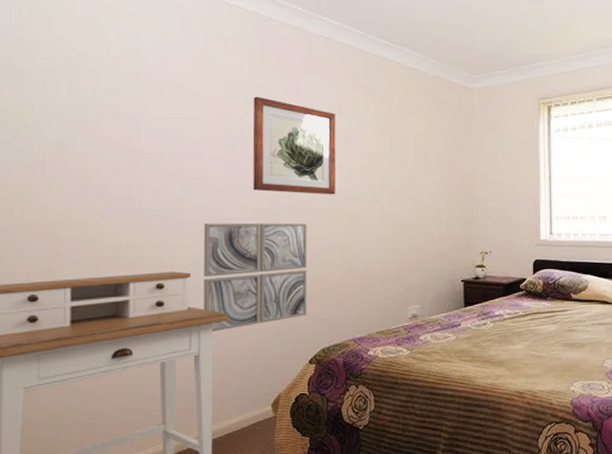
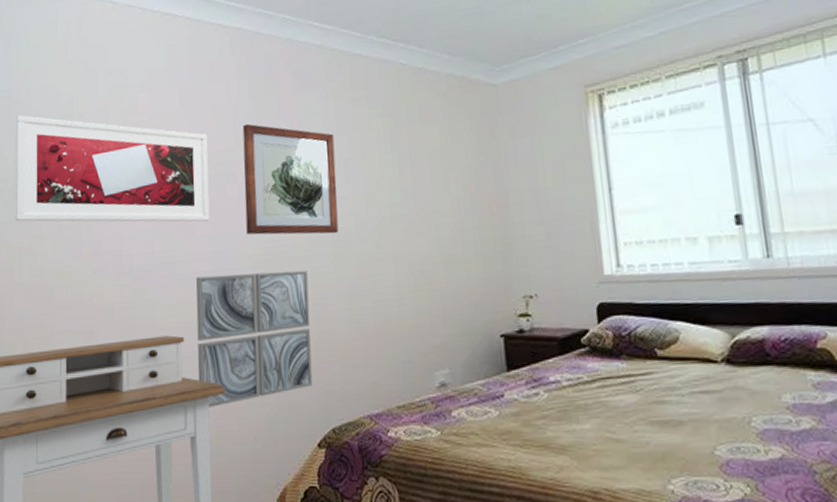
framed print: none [15,62,220,176] -> present [15,115,210,222]

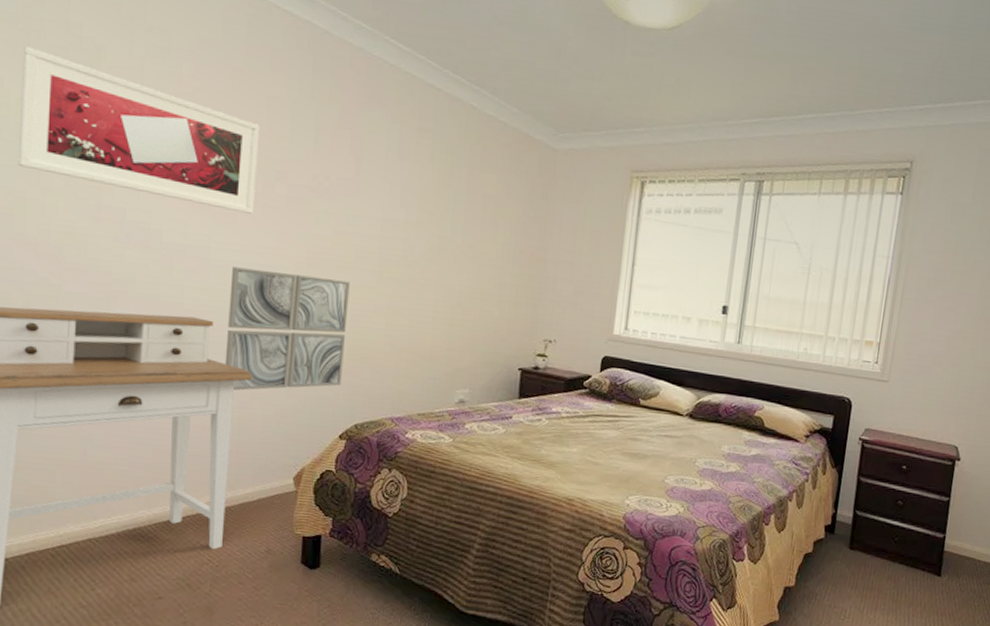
wall art: present [242,123,339,235] -> none [292,125,394,253]

